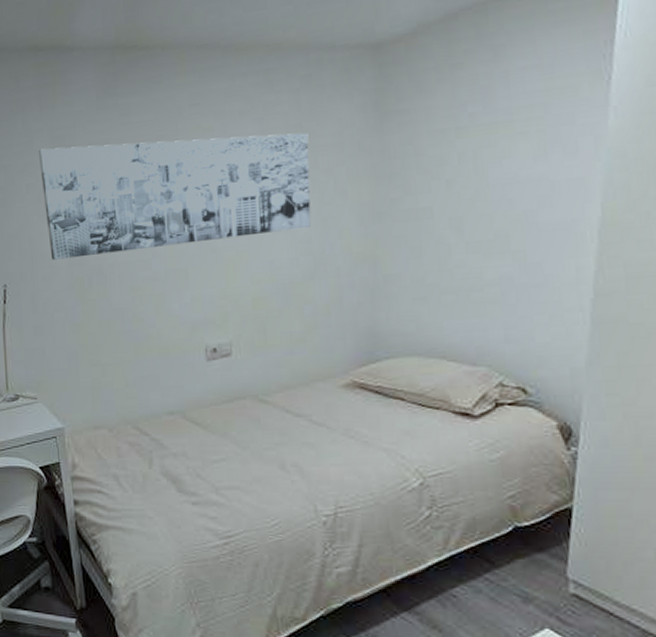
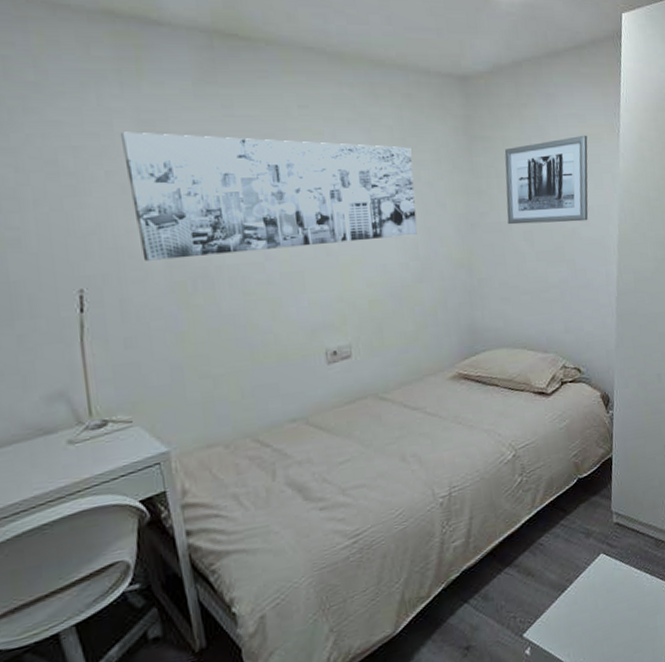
wall art: none [427,89,556,211] -> present [504,135,589,225]

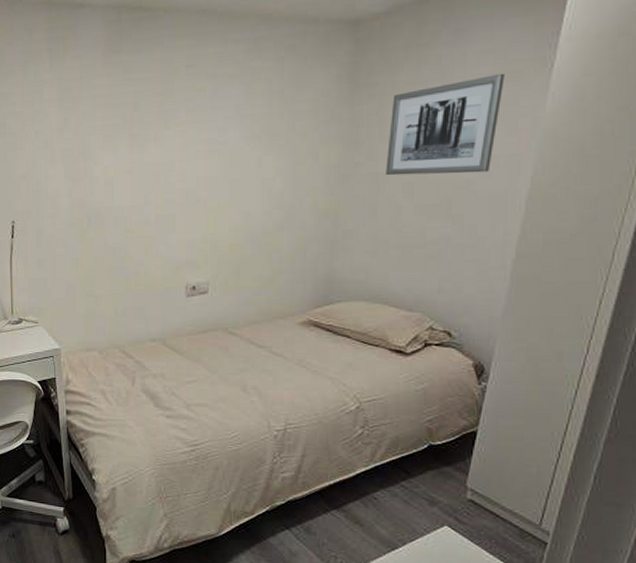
wall art: present [120,131,417,261] -> none [47,98,289,201]

